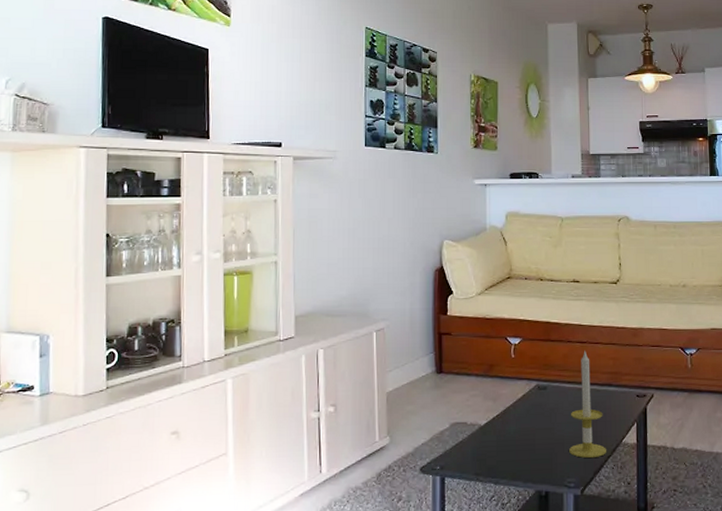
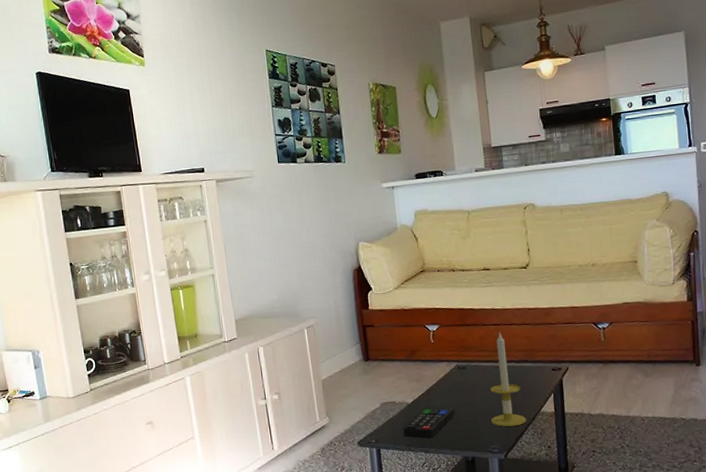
remote control: none [473,429,532,467] -> present [403,405,456,438]

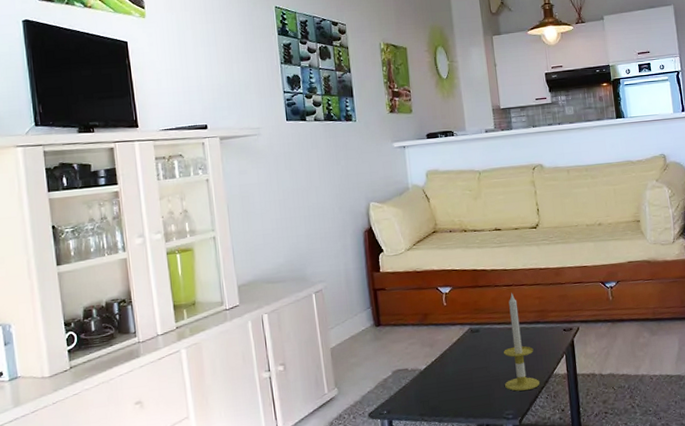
remote control: present [403,405,456,438] -> none [416,371,469,407]

